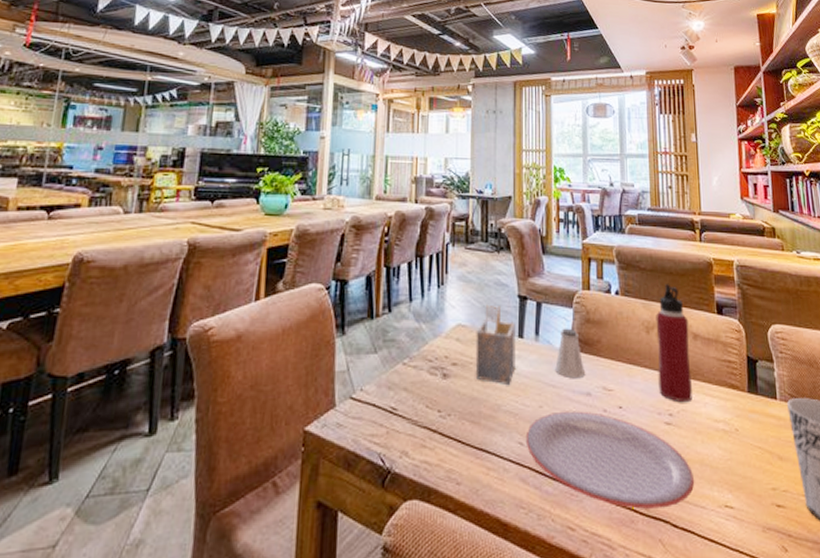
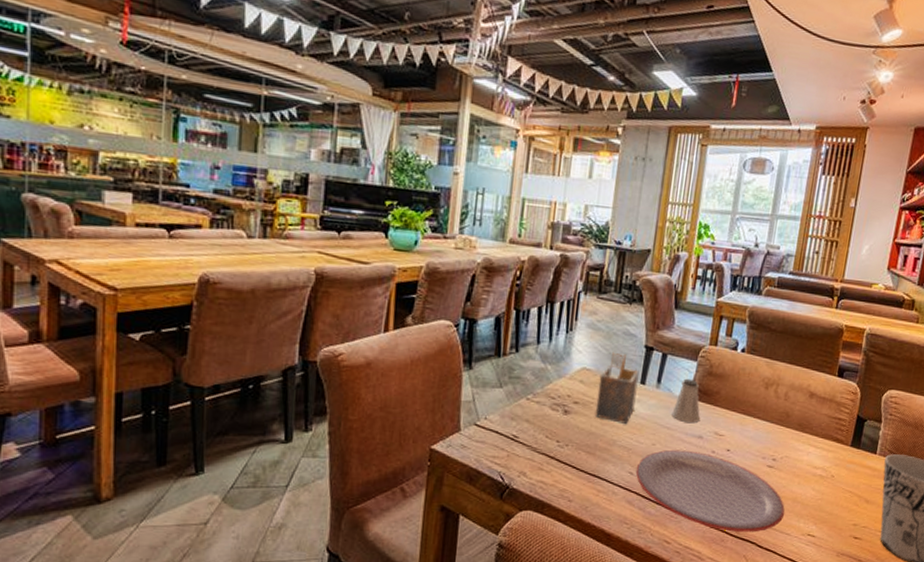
water bottle: present [656,284,692,403] -> none [767,346,809,451]

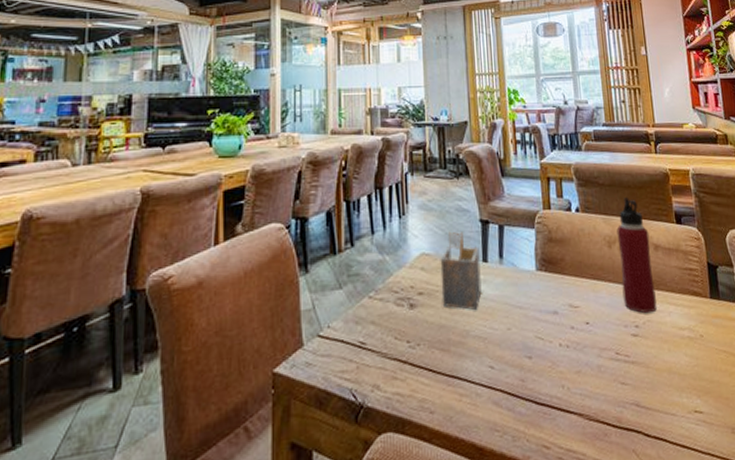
plate: present [635,449,785,532] -> none [495,329,664,422]
saltshaker: present [672,378,700,423] -> none [521,248,550,298]
water bottle: none [767,346,809,451] -> present [617,197,657,314]

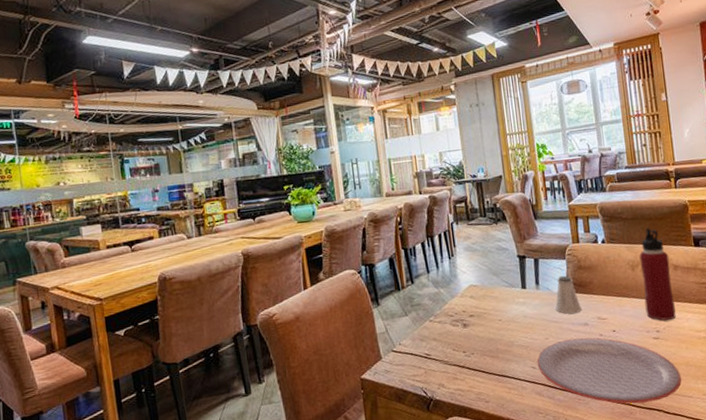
napkin holder: present [440,231,482,310] -> none [485,266,523,326]
plate: none [495,329,664,422] -> present [537,337,682,404]
saltshaker: none [521,248,550,298] -> present [555,275,581,314]

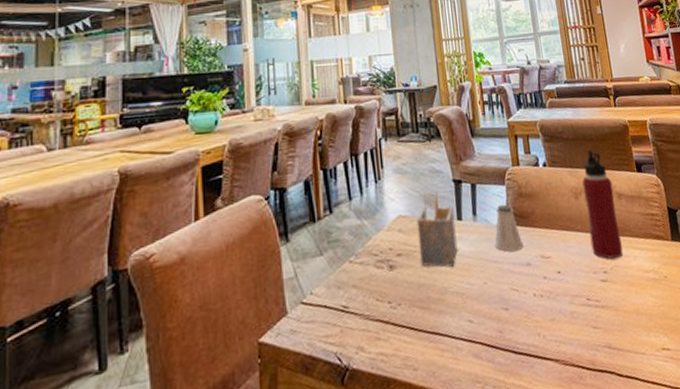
napkin holder: none [485,266,523,326] -> present [416,192,458,268]
plate: present [537,337,682,404] -> none [474,281,634,366]

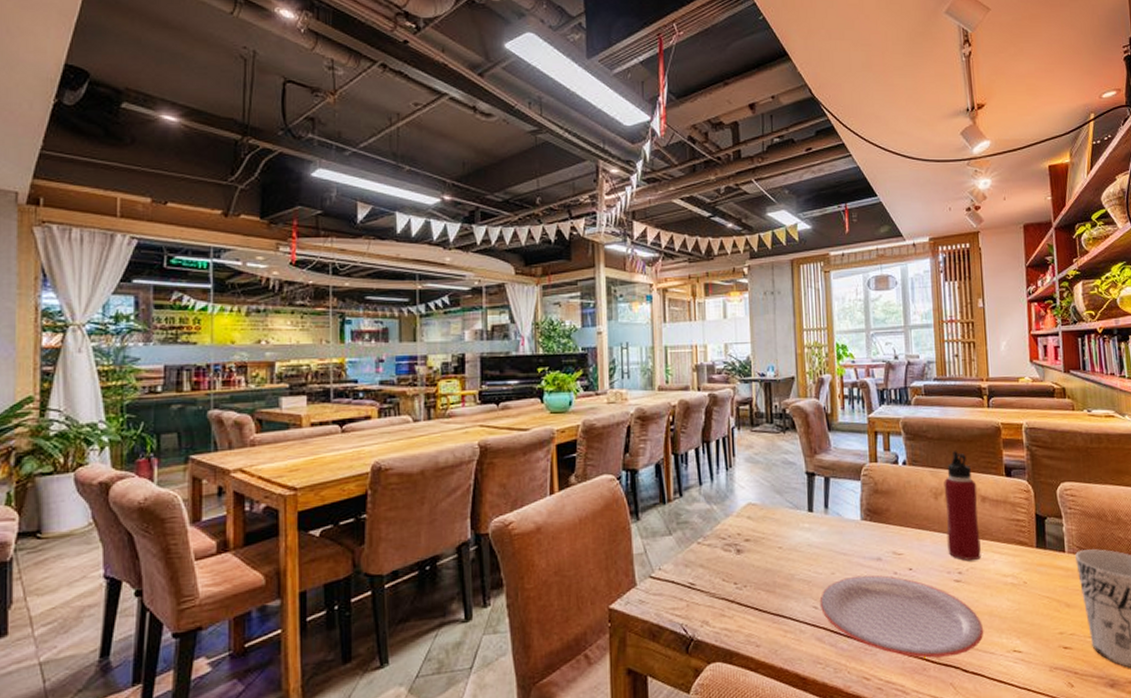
napkin holder: present [416,192,458,268] -> none [766,483,807,556]
plate: none [474,281,634,366] -> present [819,574,984,658]
saltshaker: present [495,204,523,252] -> none [845,499,874,545]

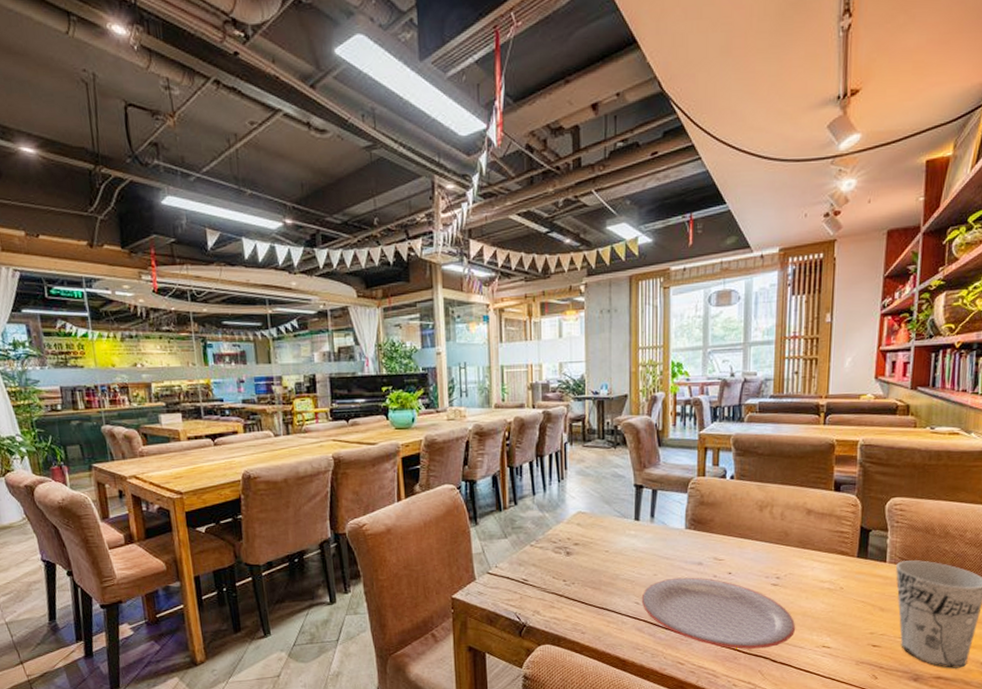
water bottle: present [944,451,981,561] -> none [768,466,804,568]

